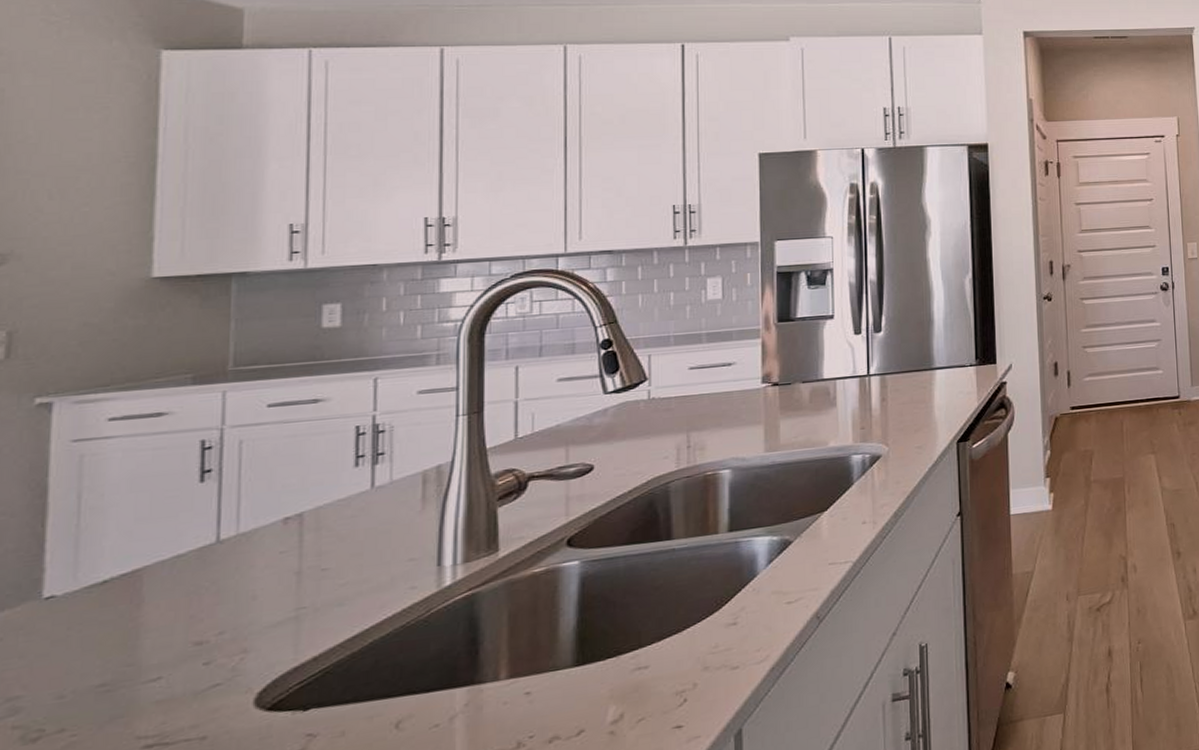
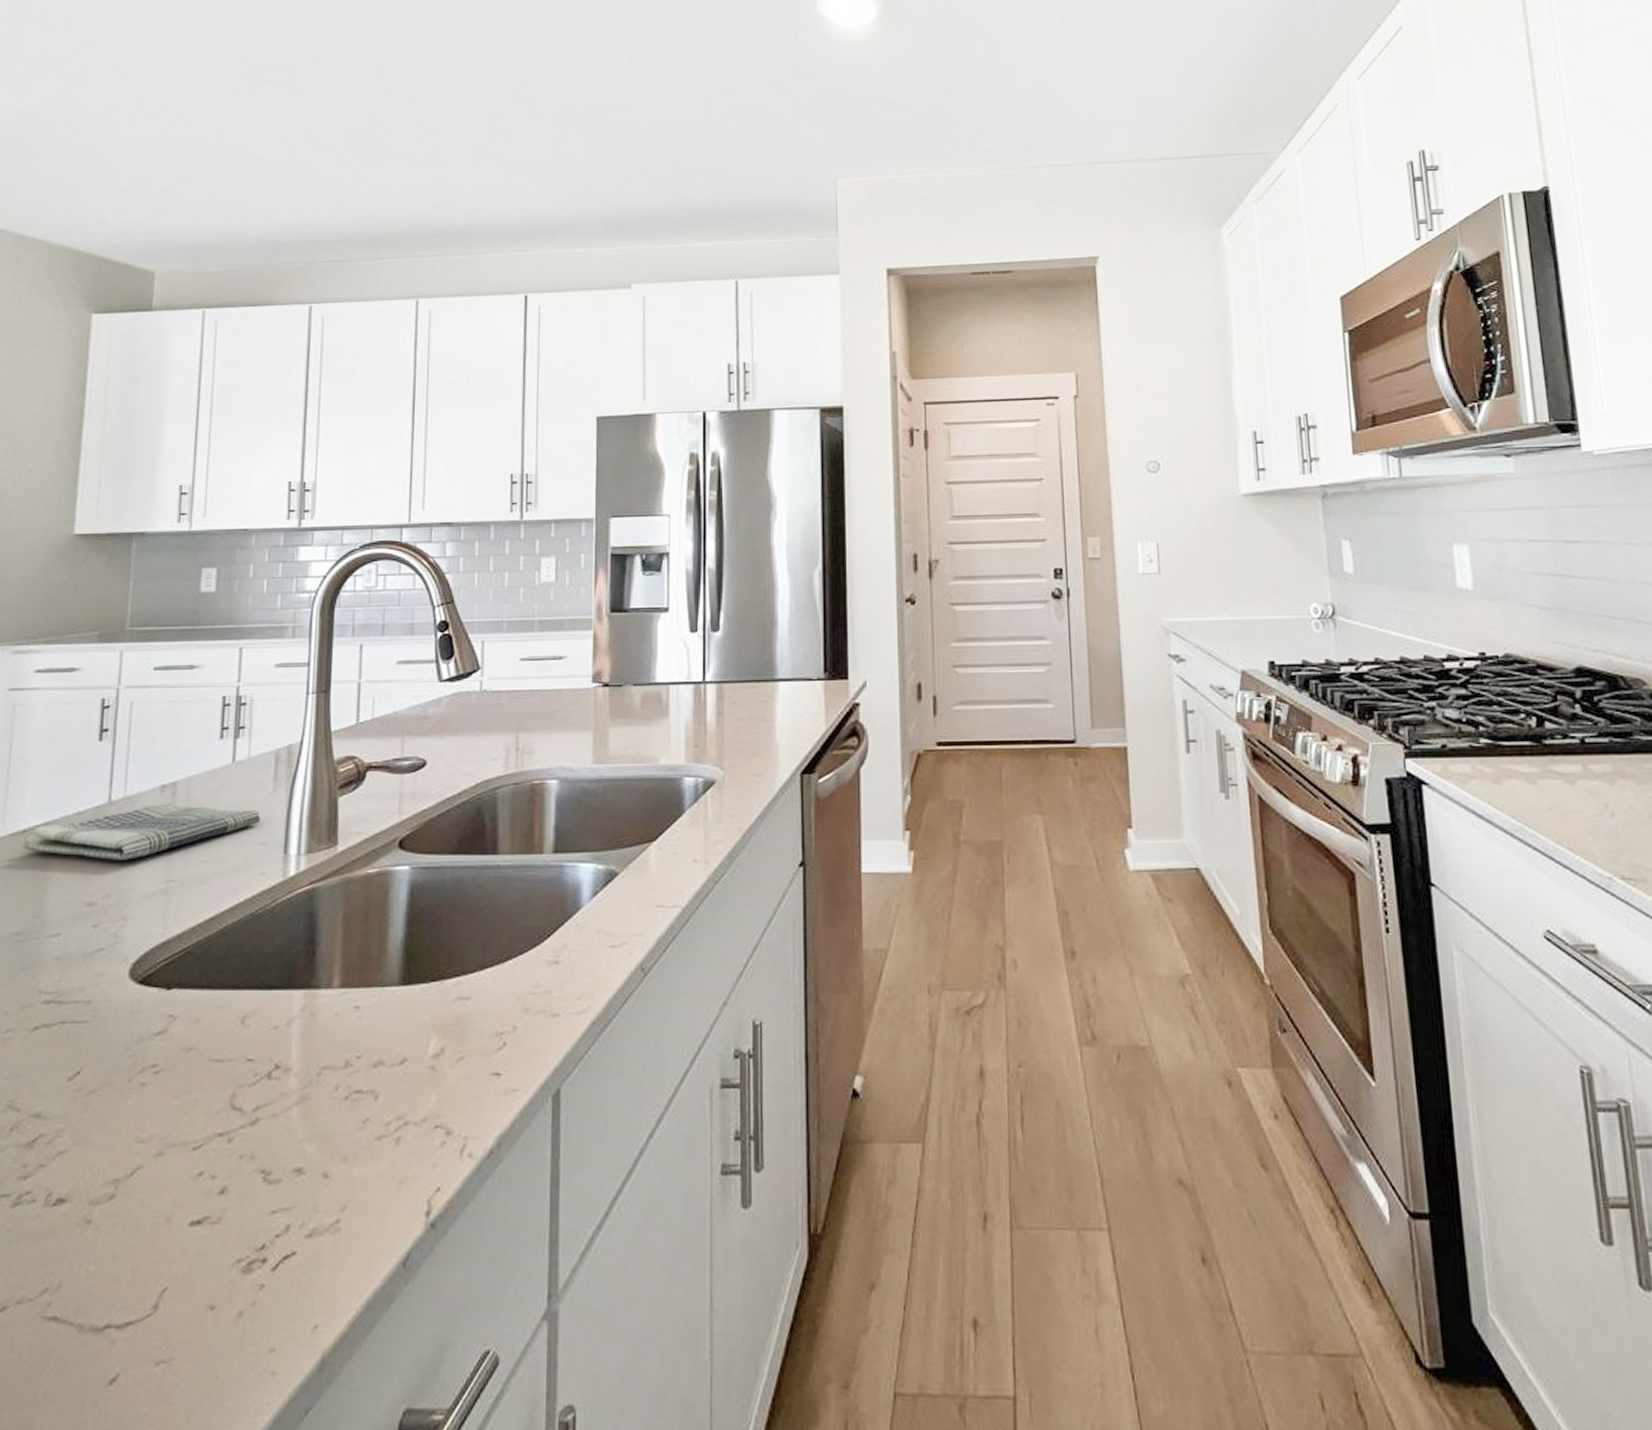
dish towel: none [103,529,409,601] -> present [22,802,261,860]

